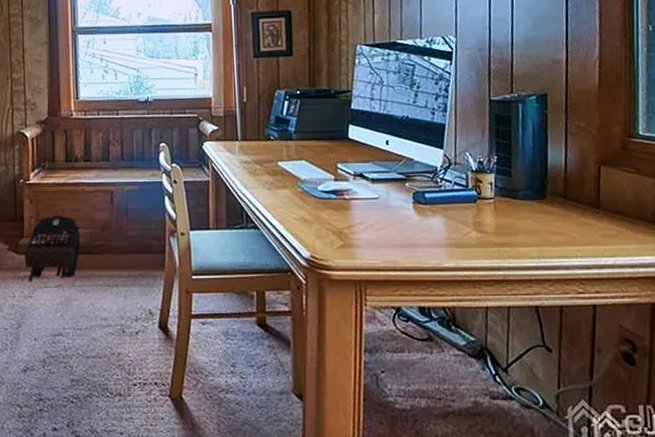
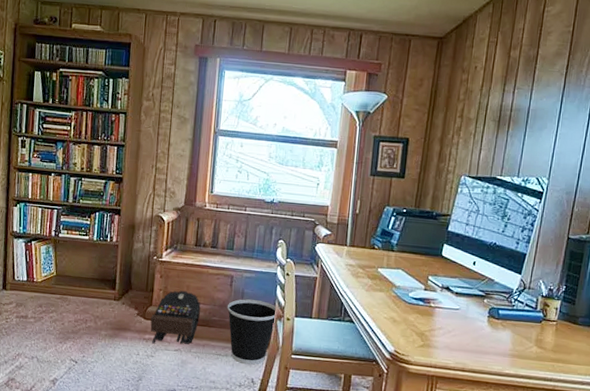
wastebasket: none [110,216,169,293] -> present [227,299,277,365]

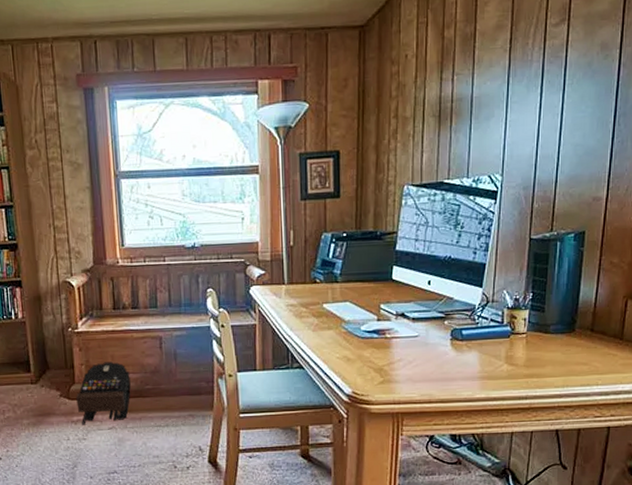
wastebasket: present [227,299,277,365] -> none [159,360,217,432]

